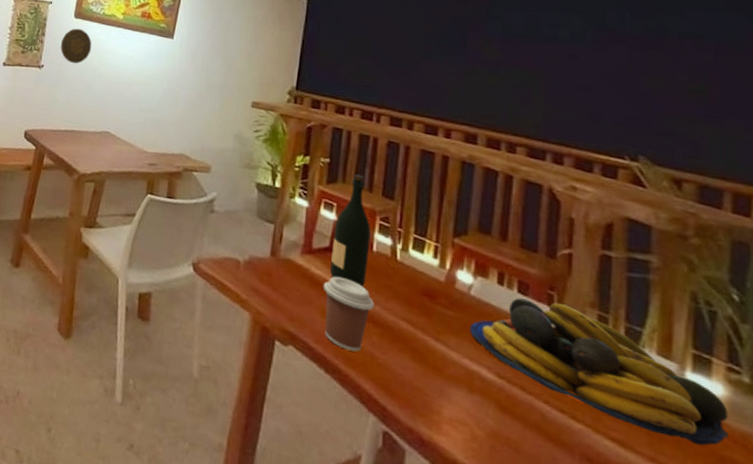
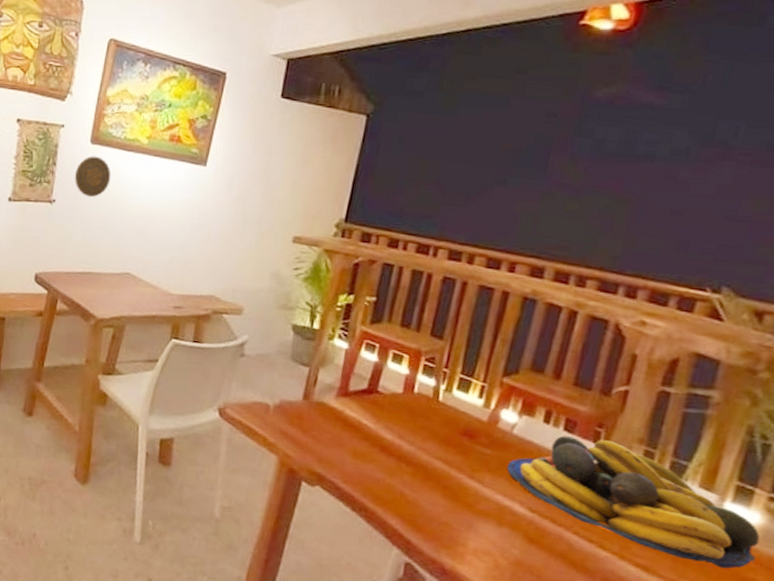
coffee cup: present [323,276,374,352] -> none [354,418,410,491]
wine bottle: present [329,174,371,287] -> none [365,313,414,428]

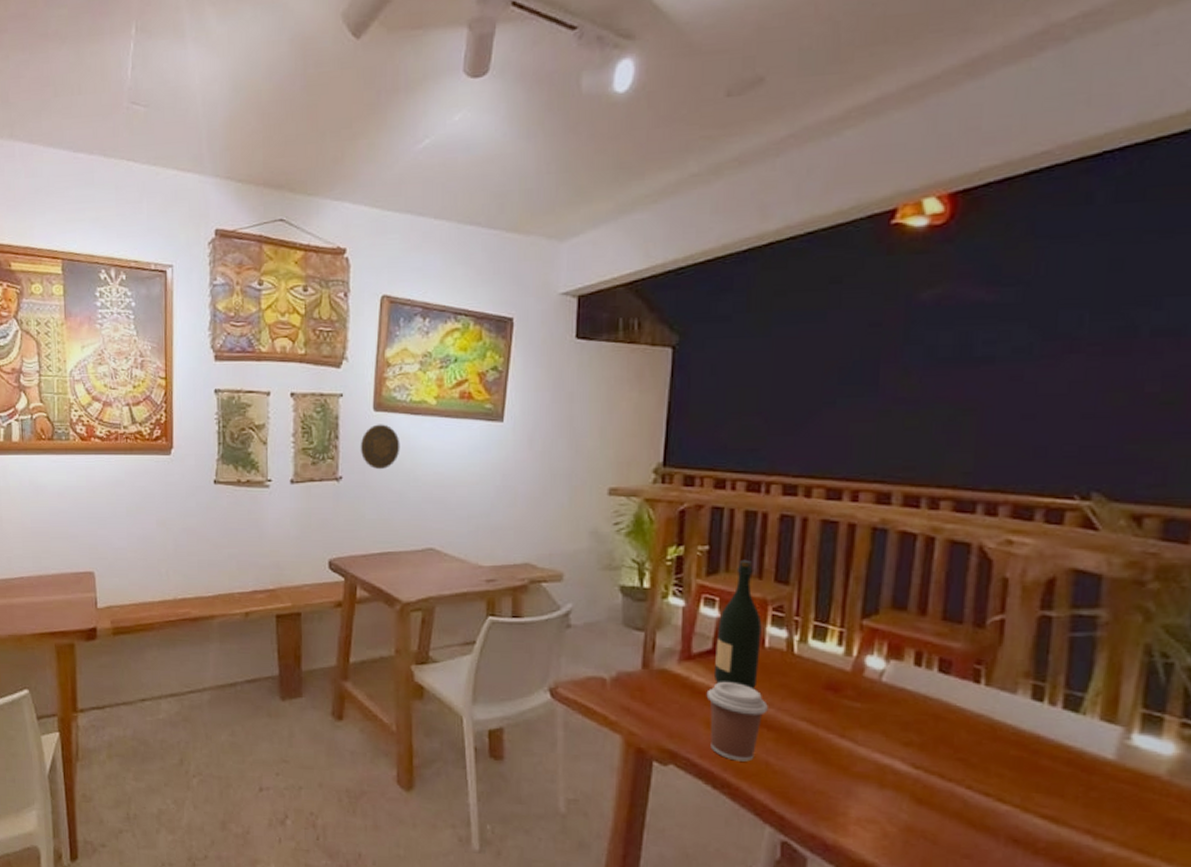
coffee cup: none [354,418,410,491] -> present [706,681,768,762]
wine bottle: none [365,313,414,428] -> present [713,559,762,689]
fruit bowl: present [507,435,761,569] -> none [881,678,1178,811]

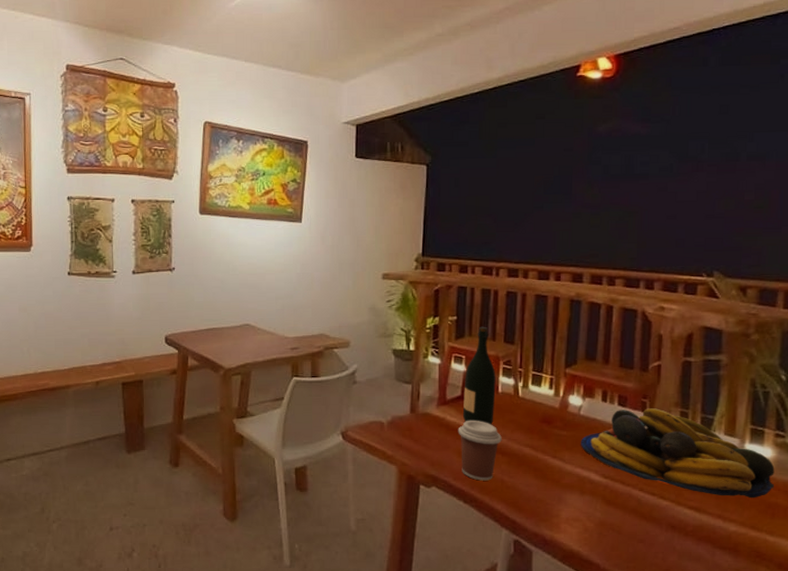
decorative plate: present [360,424,400,470] -> none [189,225,221,262]
fruit bowl: none [881,678,1178,811] -> present [581,408,775,499]

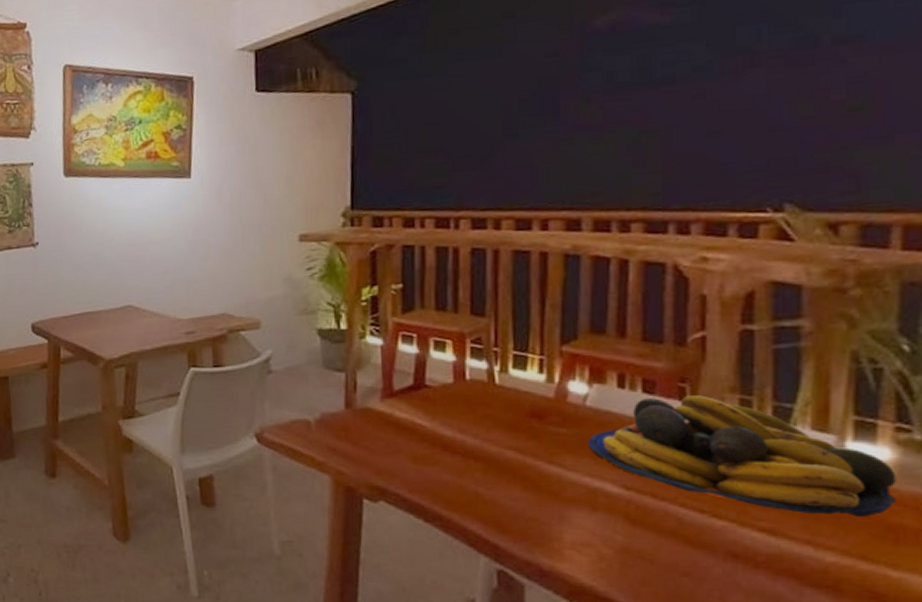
coffee cup: present [457,420,502,481] -> none [411,415,474,494]
wine bottle: present [462,326,496,425] -> none [416,295,462,422]

